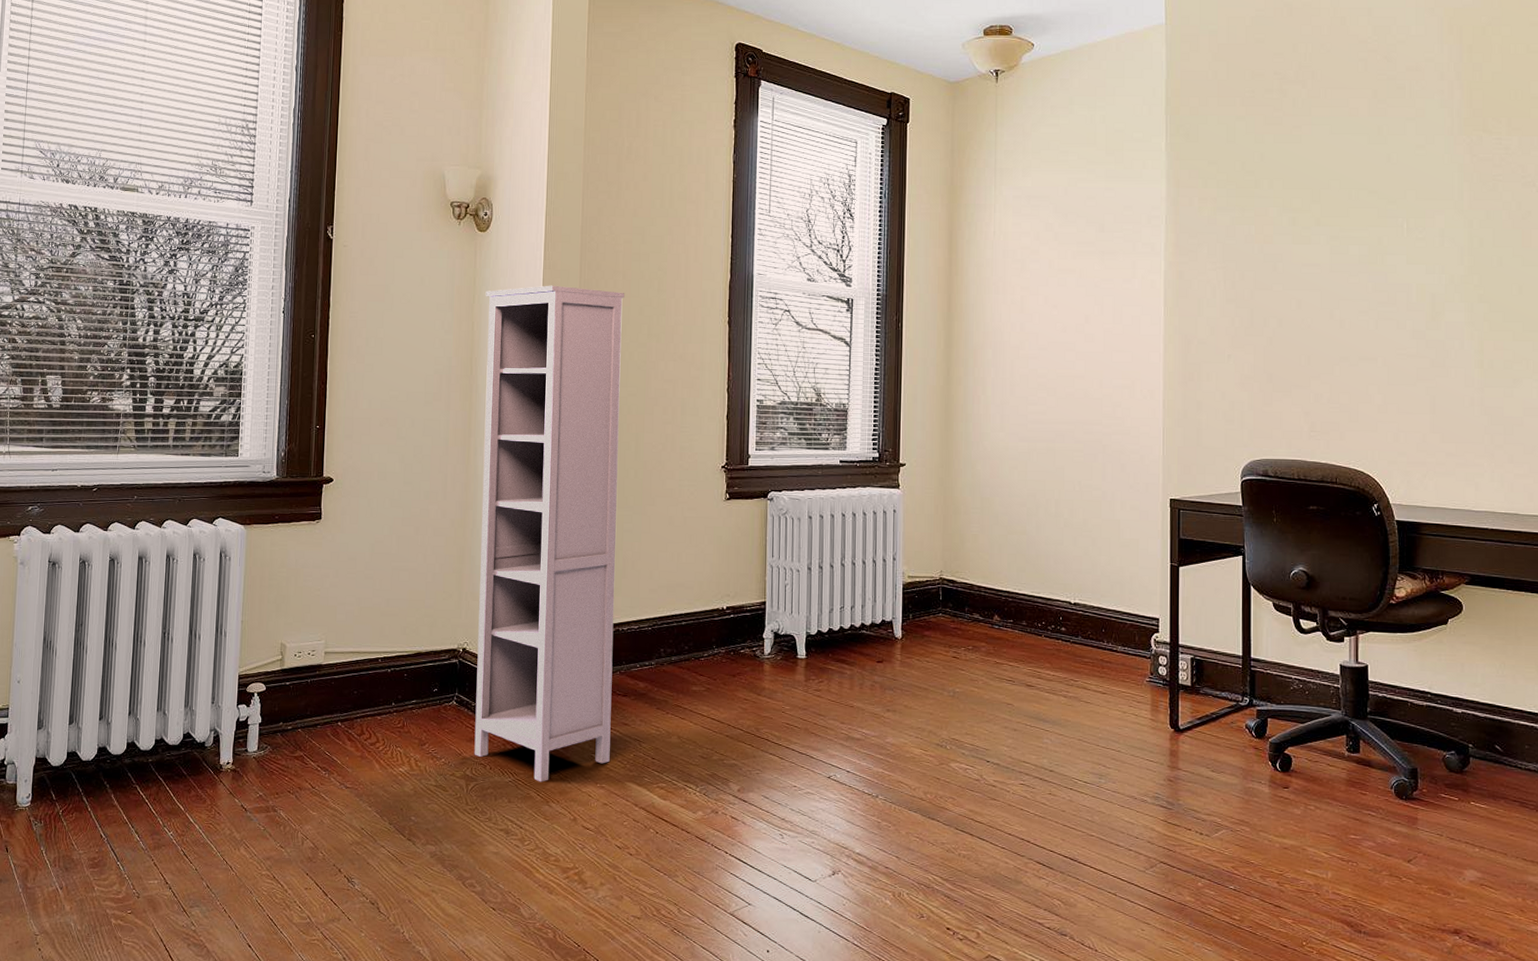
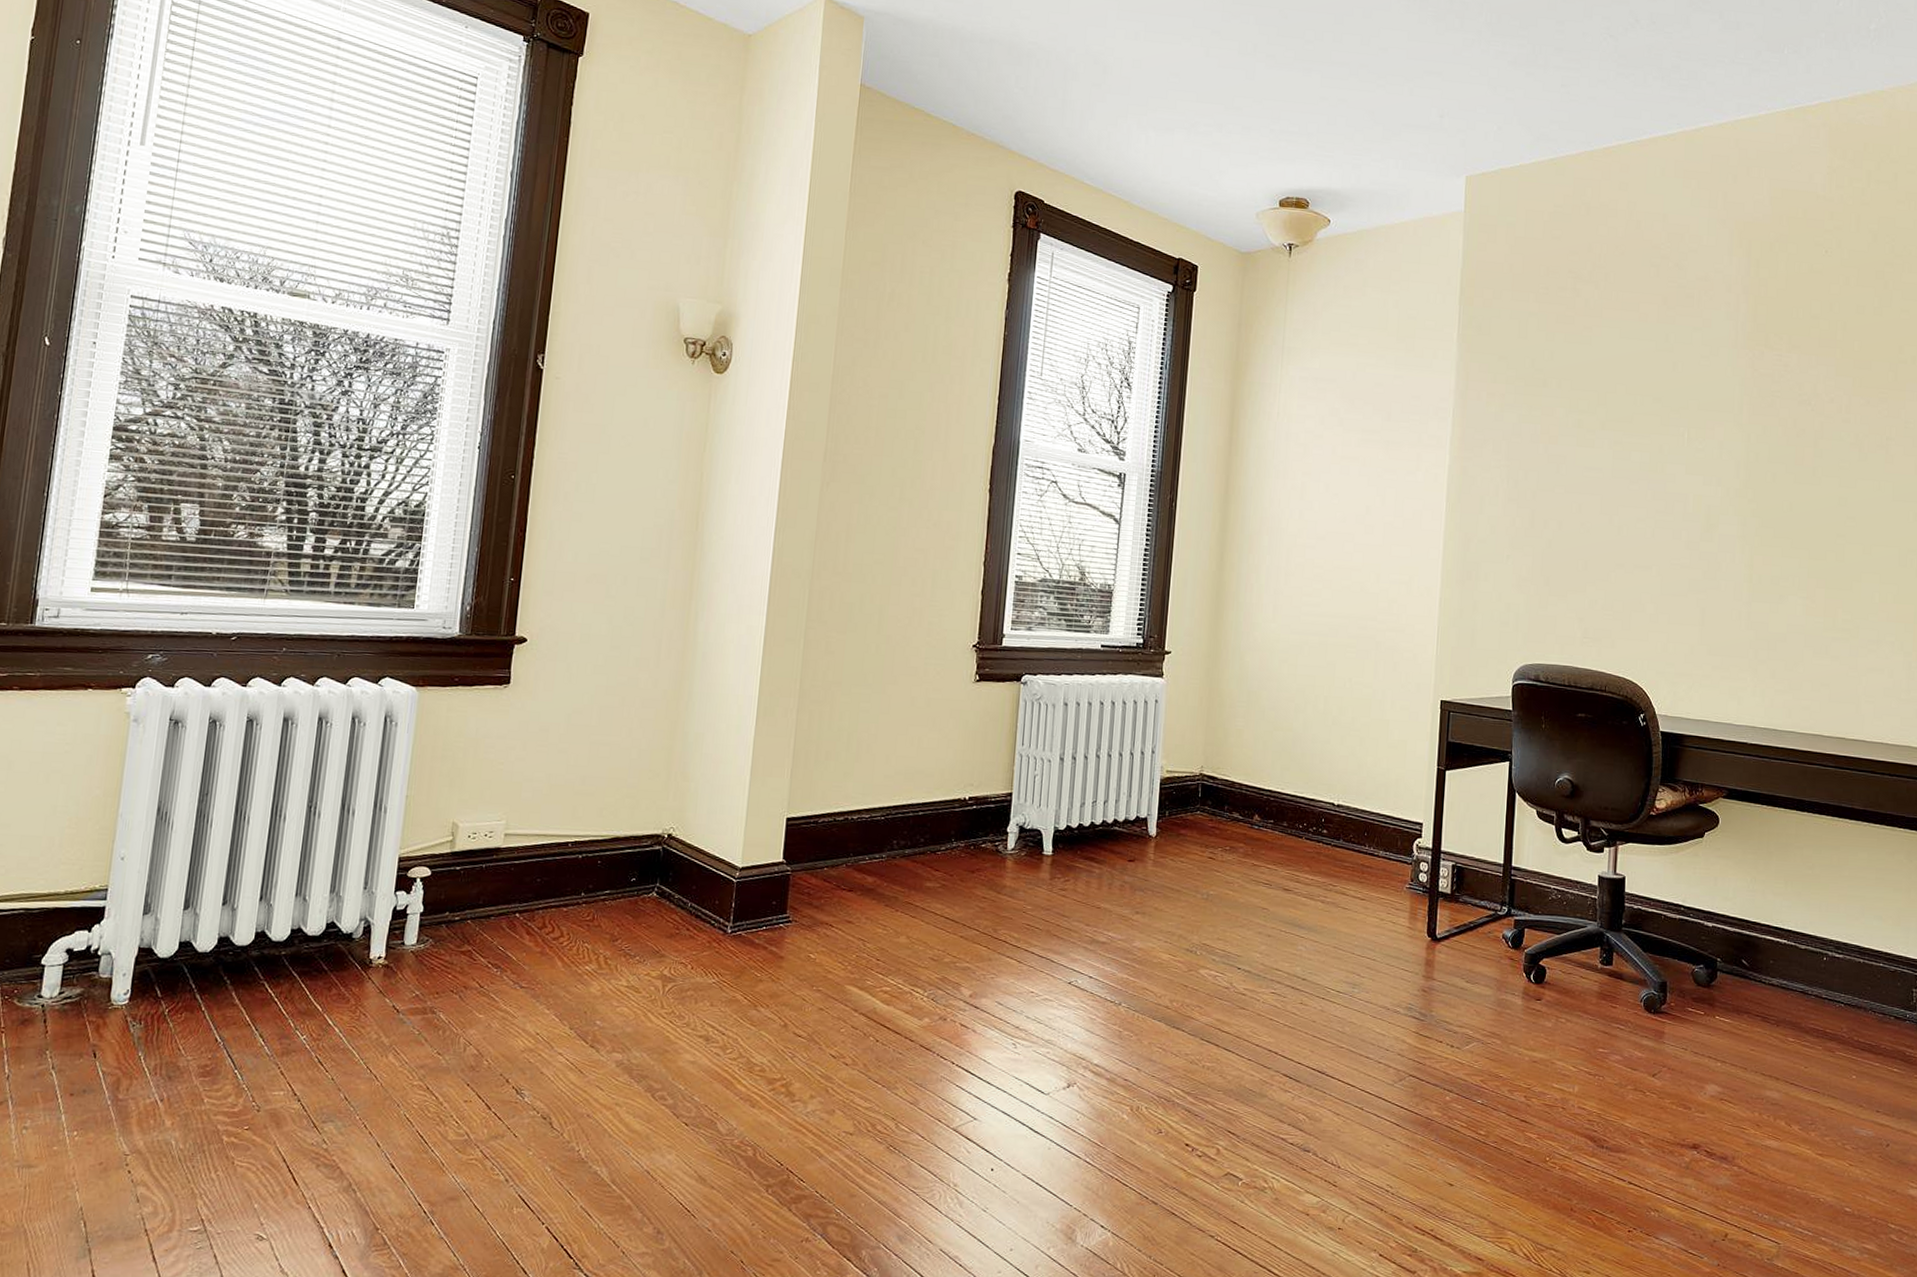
bookcase: present [474,285,625,782] -> none [674,437,877,984]

